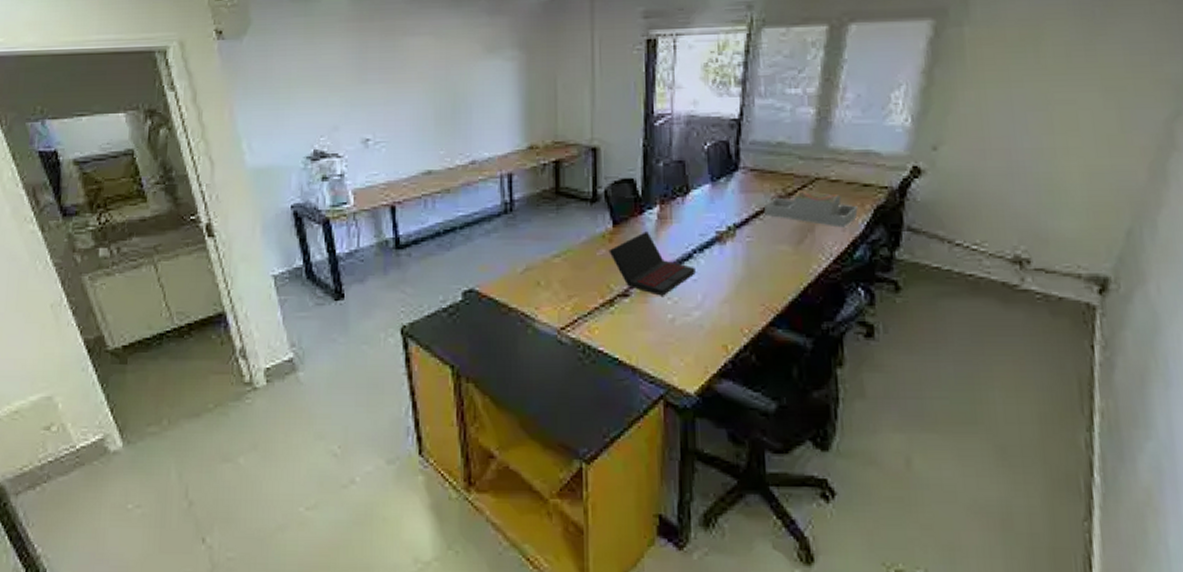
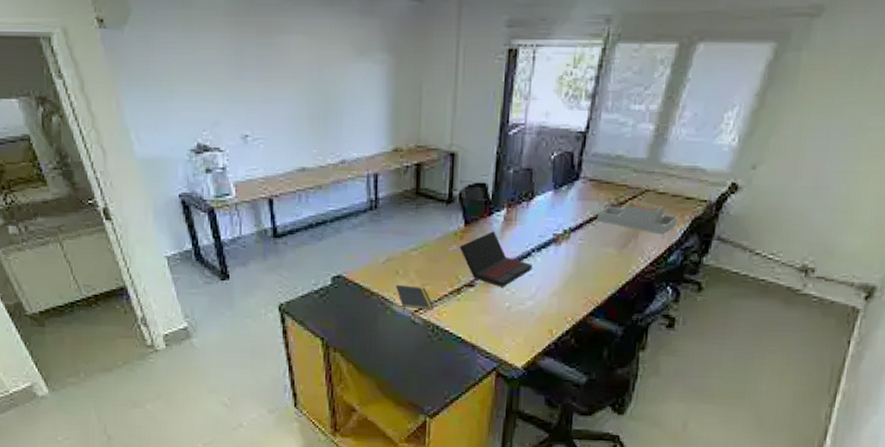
notepad: none [538,298,583,331] -> present [396,285,434,313]

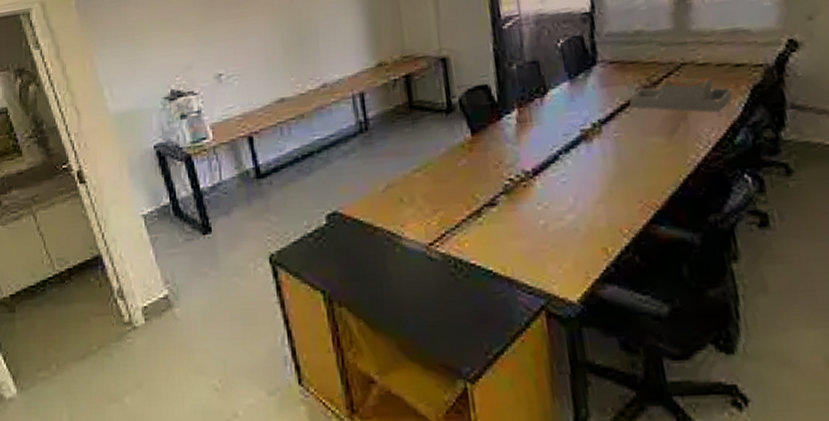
notepad: present [396,285,434,313] -> none [402,214,452,248]
laptop: present [459,231,532,287] -> none [470,137,564,202]

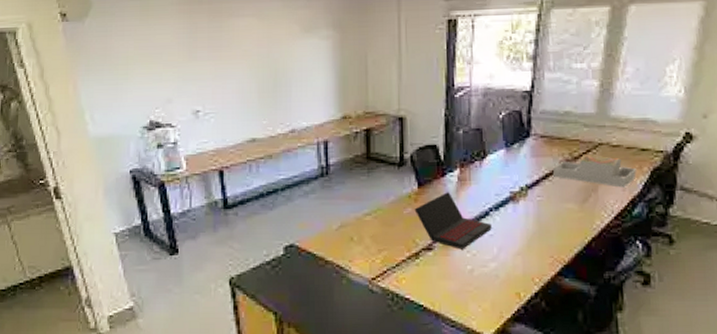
laptop: none [470,137,564,202] -> present [414,192,492,250]

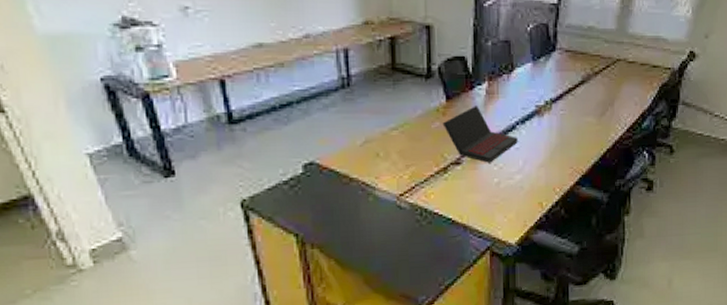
architectural model: present [552,154,637,188] -> none [575,69,647,102]

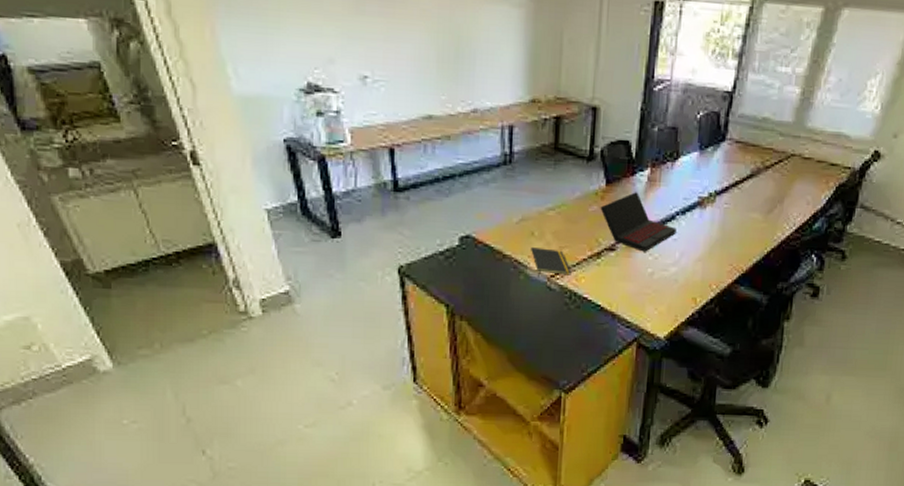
notepad: none [377,168,420,198] -> present [531,247,572,278]

